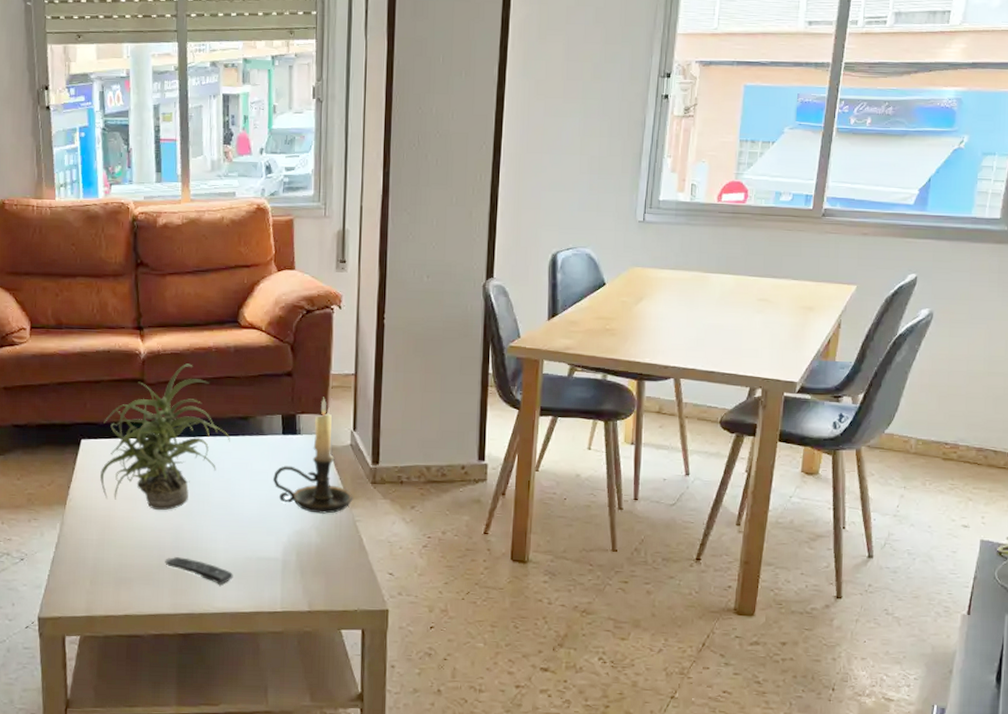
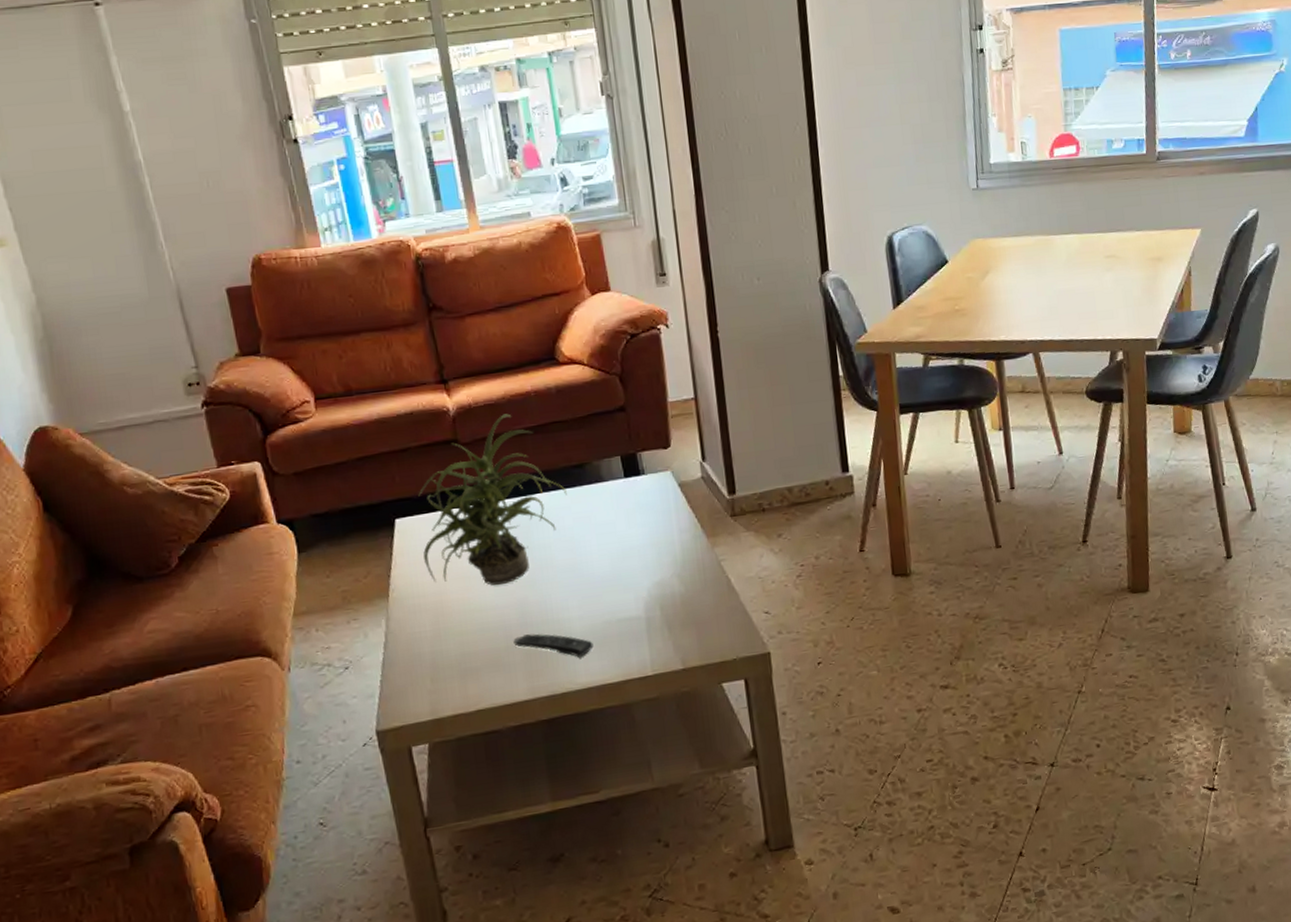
candle holder: present [272,397,353,514] -> none [620,428,714,560]

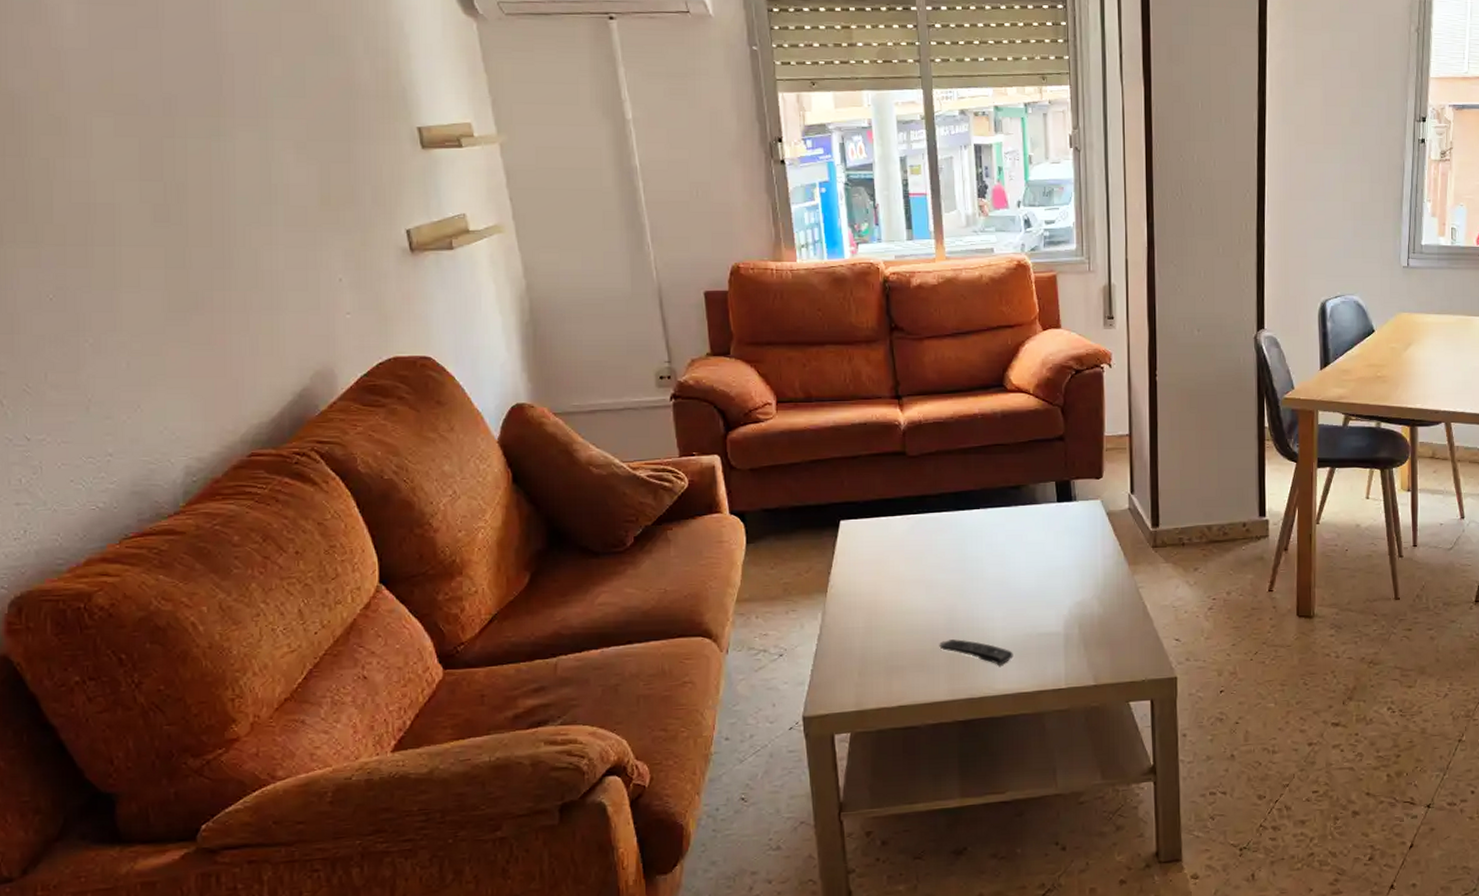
potted plant: present [418,414,567,586] -> none [863,432,1002,592]

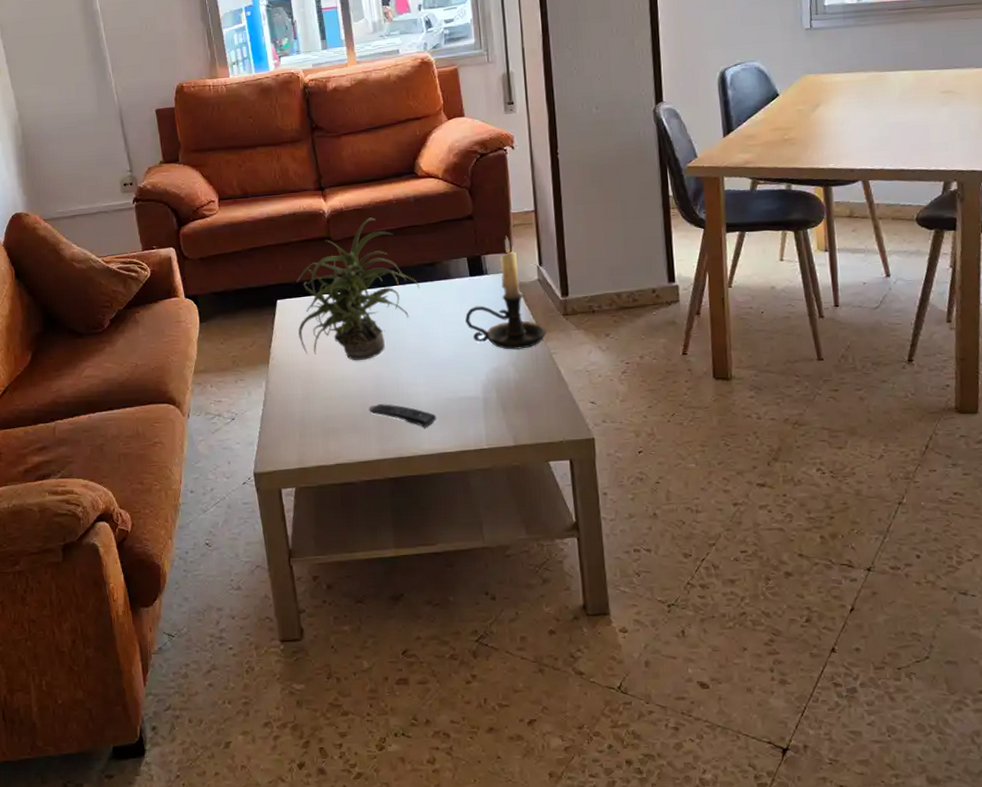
potted plant: none [863,432,1002,592] -> present [296,217,420,361]
candle holder: none [1049,460,1135,583] -> present [464,236,547,350]

